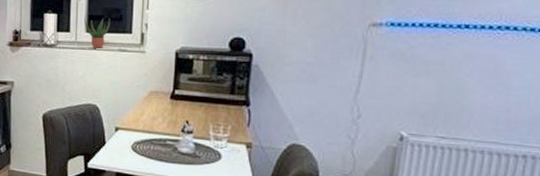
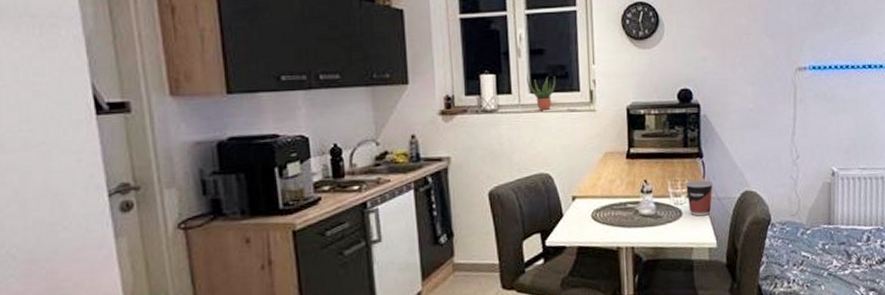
cup: none [227,126,259,162] -> present [684,179,714,216]

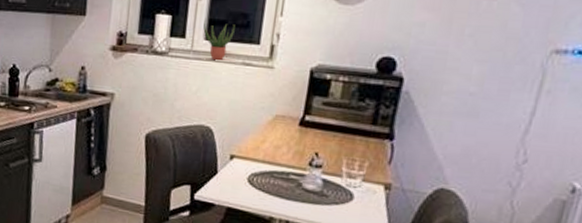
cup: present [684,179,714,216] -> none [362,163,401,206]

